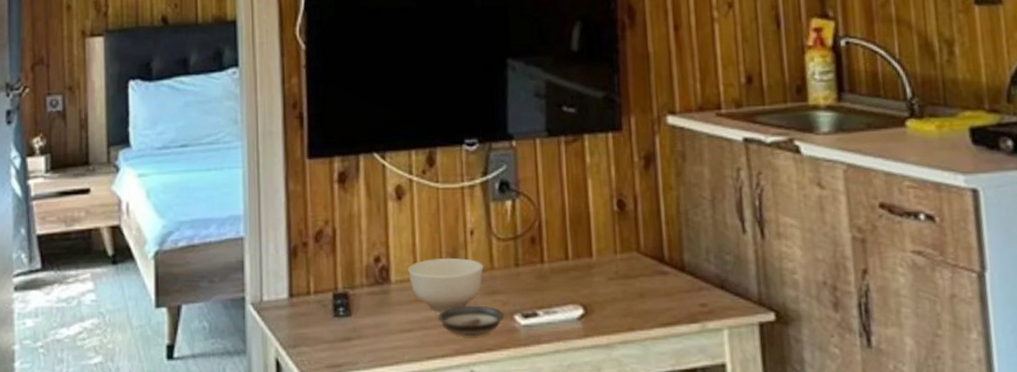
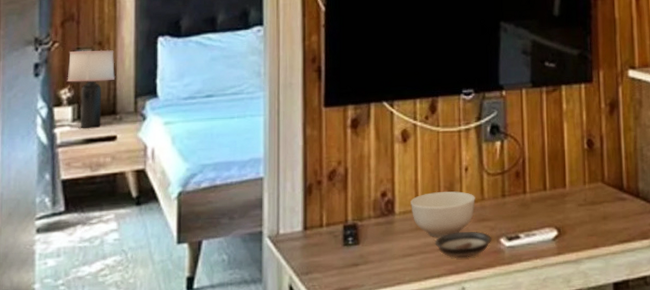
table lamp: none [39,95,87,182] -> present [67,49,116,130]

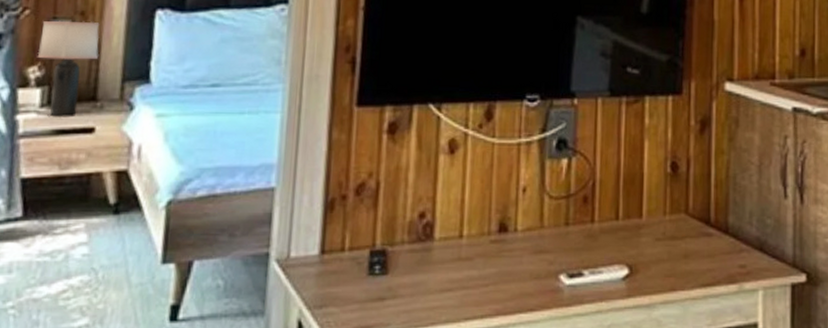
bowl: present [411,191,476,237] -> none [454,216,533,269]
saucer: present [435,231,492,258] -> none [480,264,550,296]

